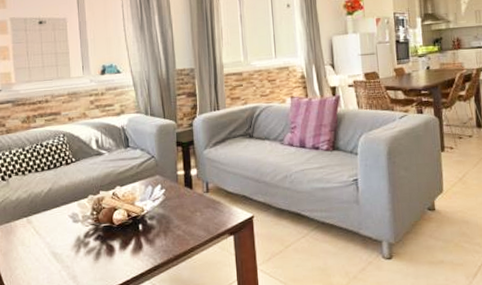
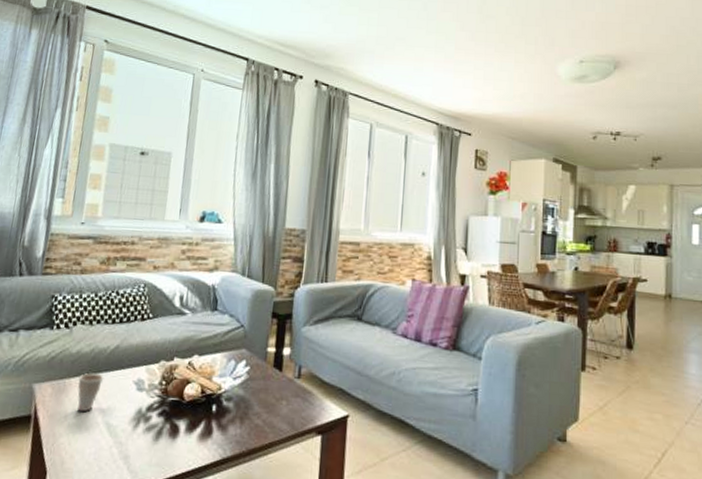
cup: none [22,213,44,247] -> present [77,373,104,412]

